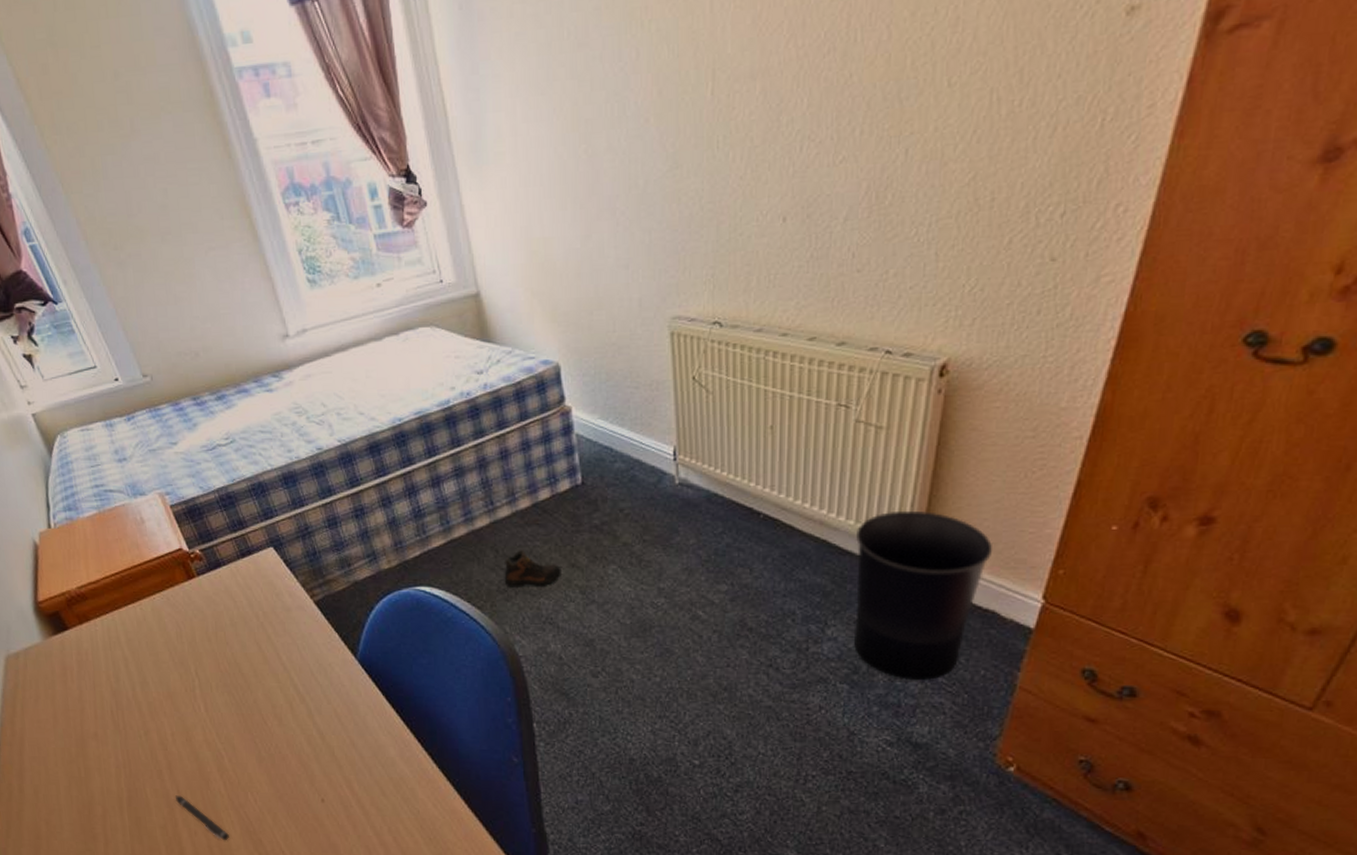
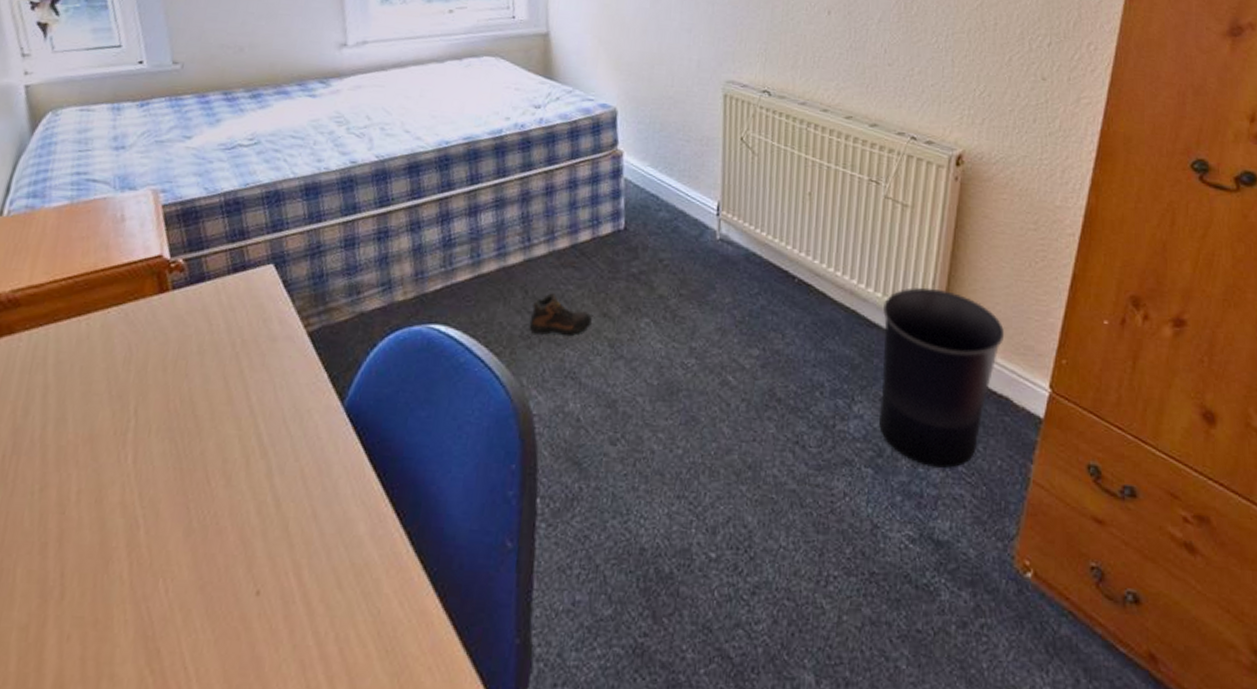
pen: present [176,795,229,841] -> none [55,580,116,651]

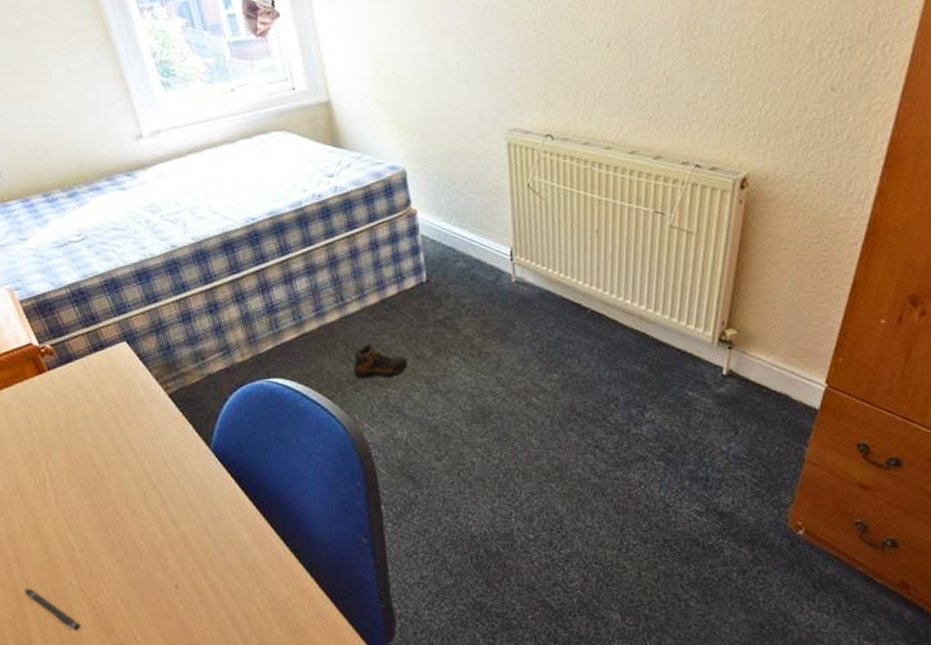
pen: none [55,580,116,651] -> present [25,588,81,631]
waste bin: present [878,287,1005,468] -> none [668,306,786,456]

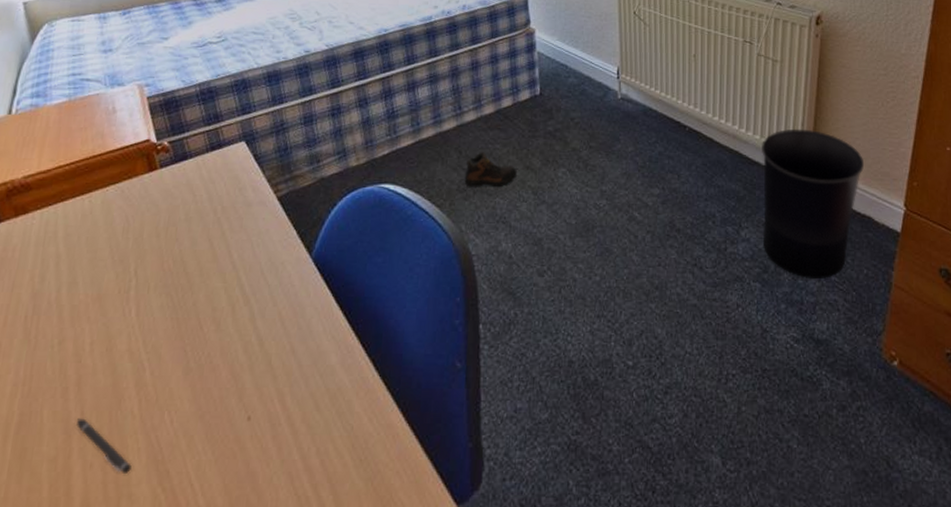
waste bin: none [668,306,786,456] -> present [762,128,865,279]

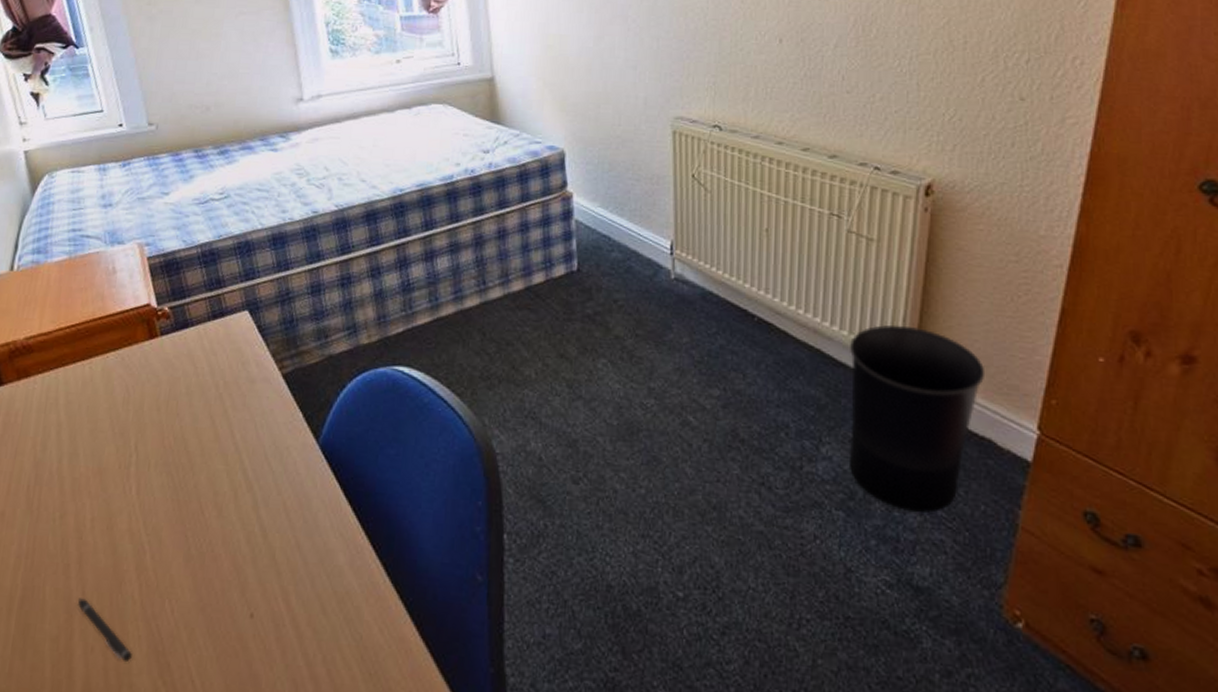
boot: present [464,152,517,187] -> none [488,335,549,376]

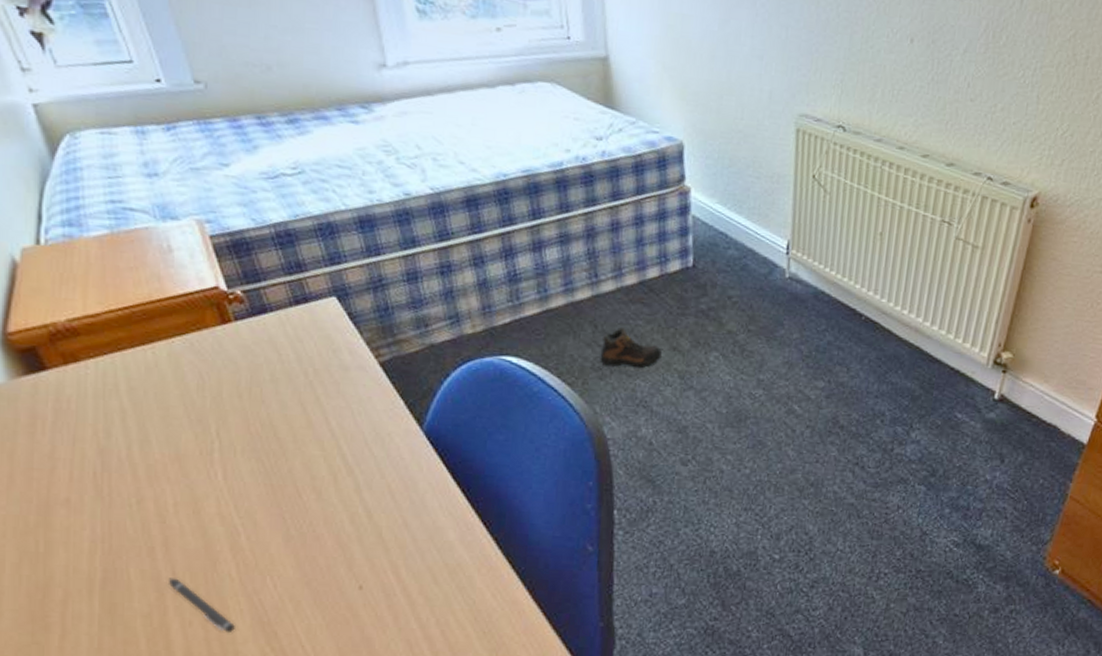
boot: none [488,335,549,376] -> present [600,328,662,368]
waste bin: present [848,324,986,513] -> none [933,325,1060,486]

